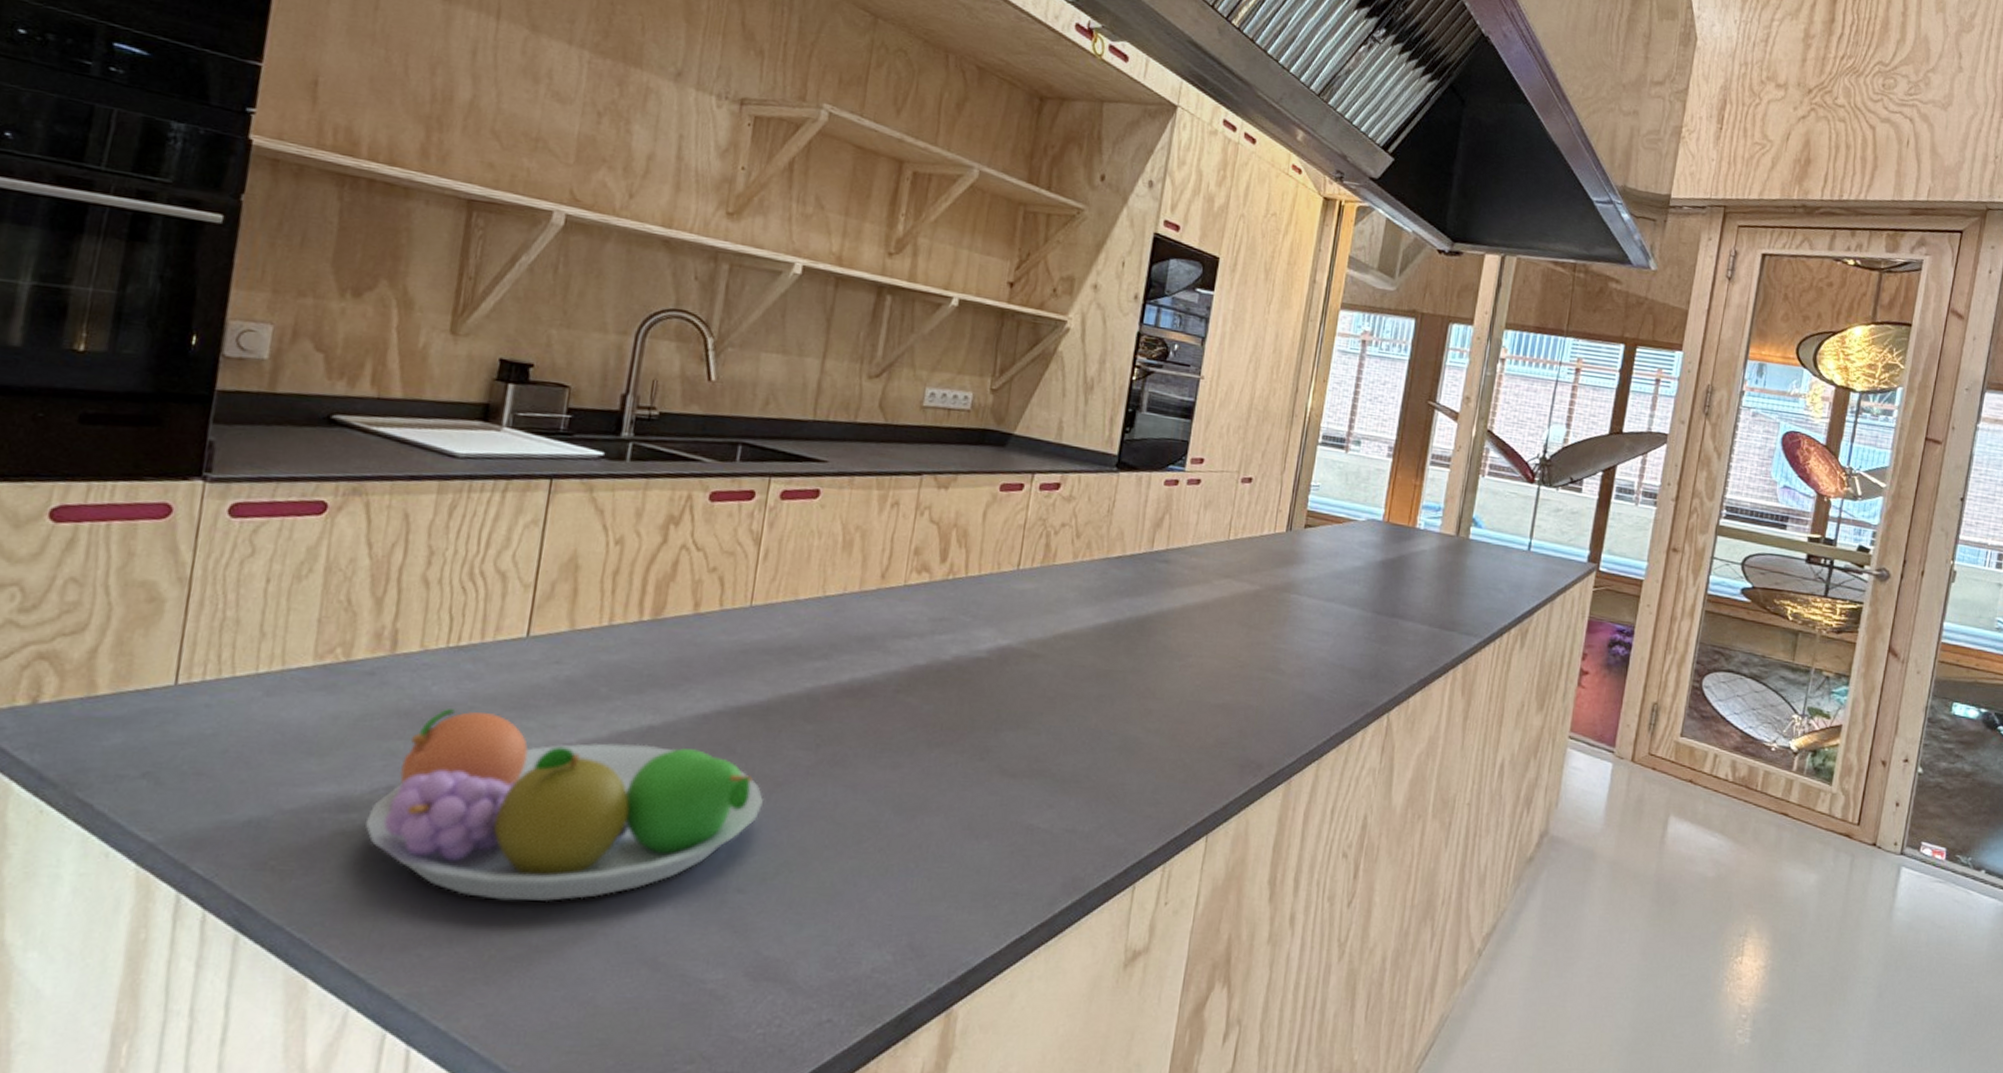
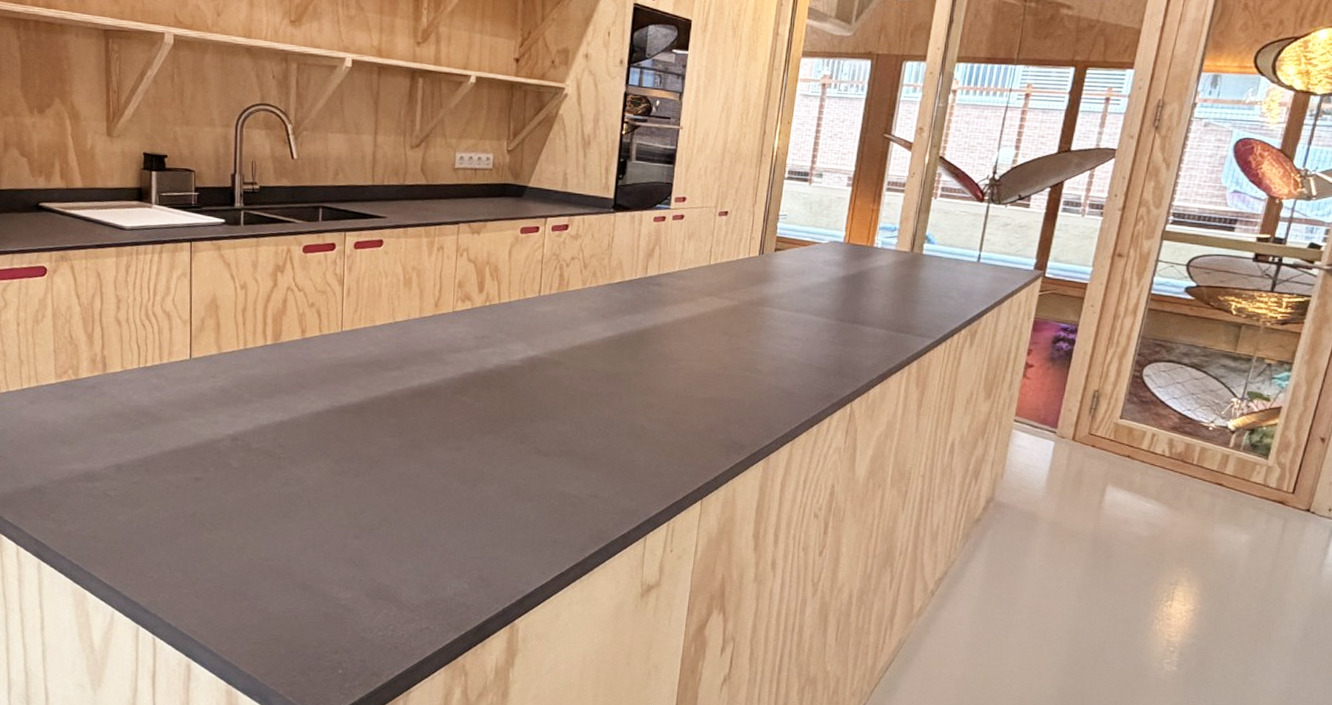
fruit bowl: present [364,709,765,901] -> none [105,411,367,543]

